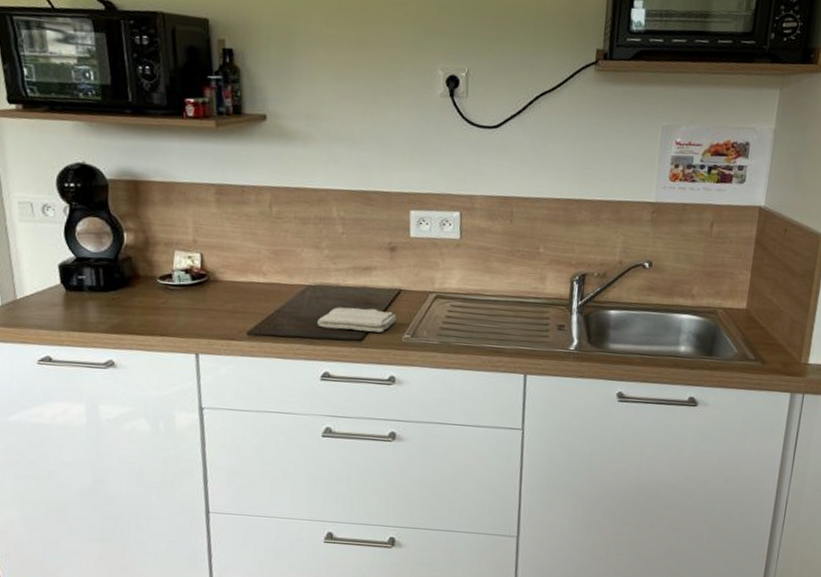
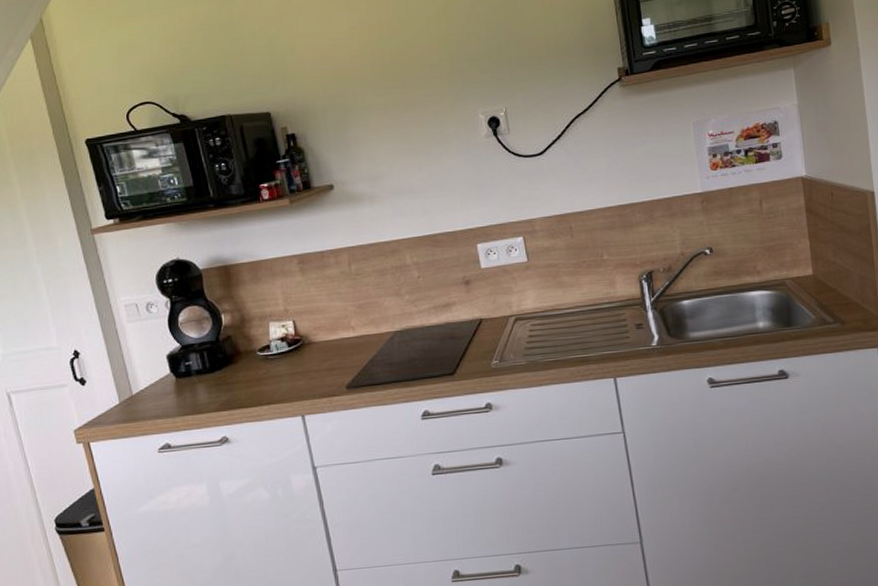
washcloth: present [317,307,397,333] -> none [409,342,483,369]

